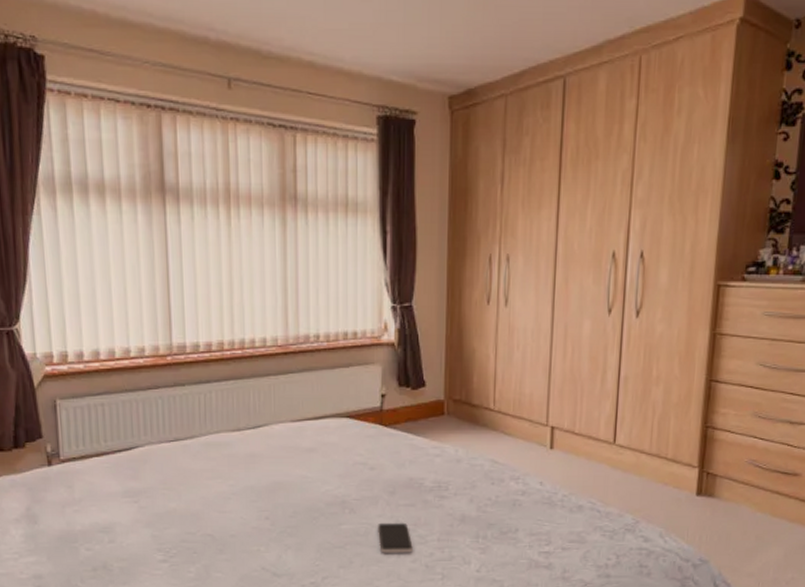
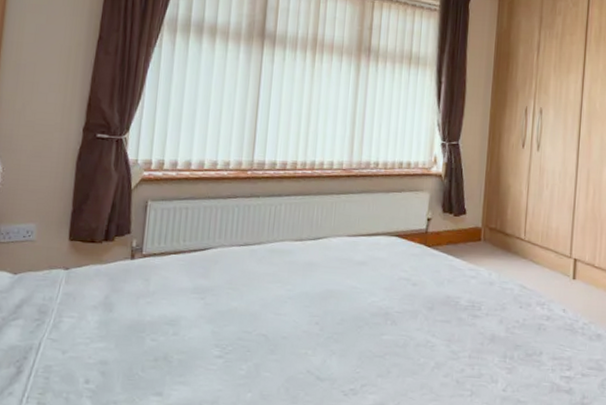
smartphone: present [377,522,413,553] -> none [415,336,446,367]

